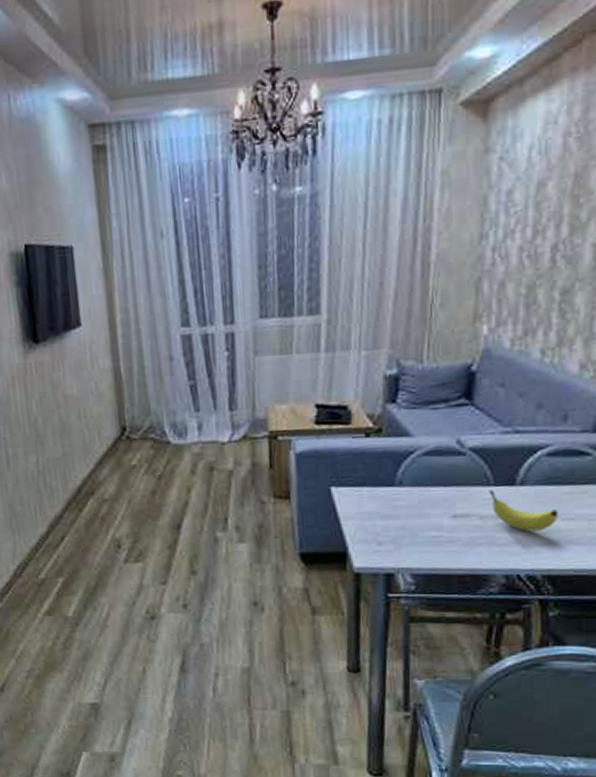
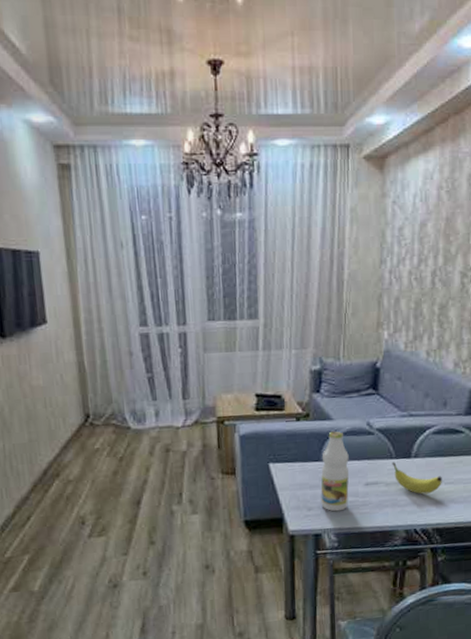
bottle: none [394,449,432,548] -> present [321,430,350,512]

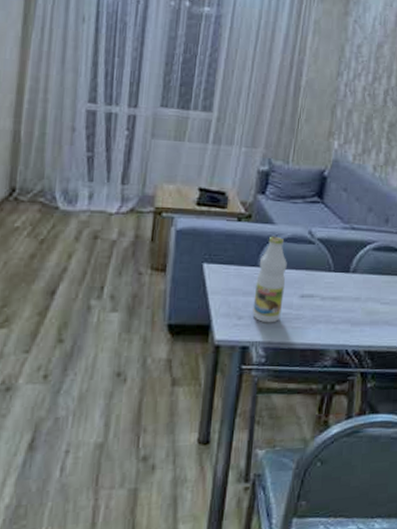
fruit: present [392,462,442,495] -> none [330,275,378,313]

